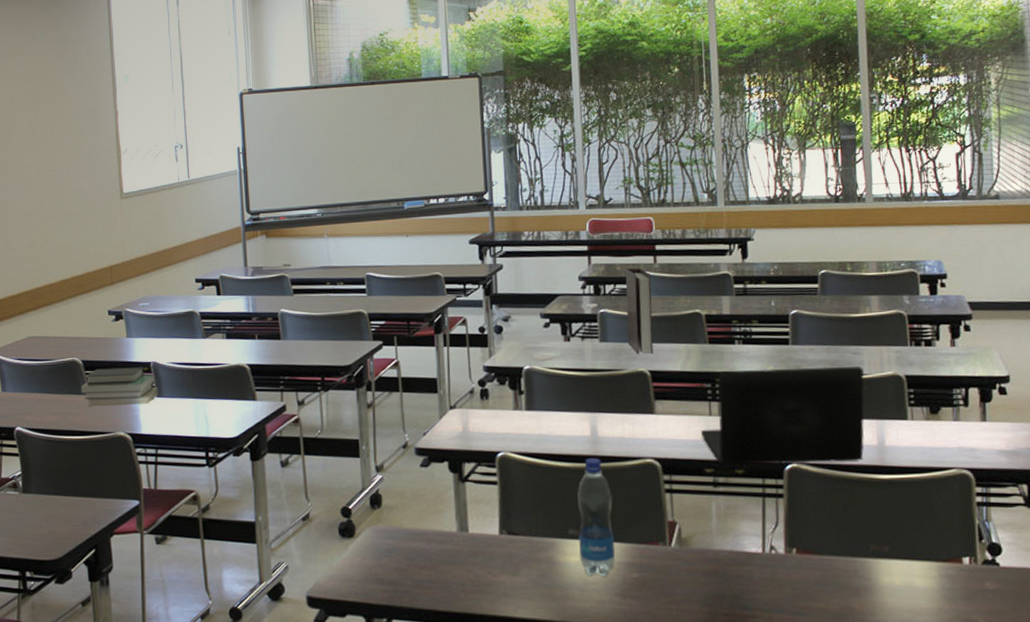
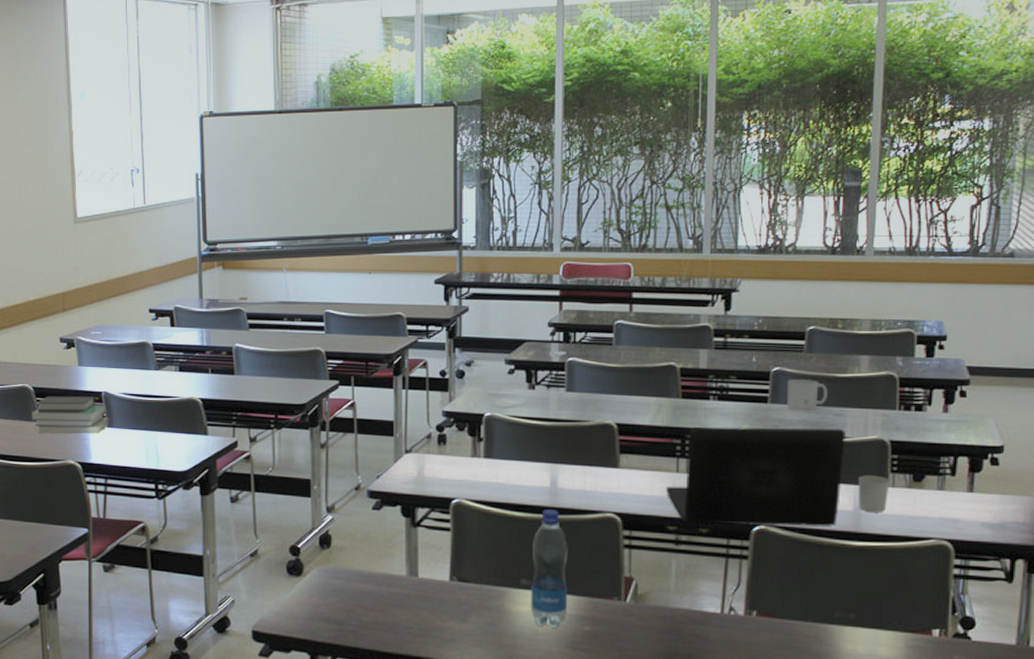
binder: present [625,268,654,355] -> none [596,316,625,407]
mug: none [805,321,844,352] -> present [786,380,828,412]
cup: none [879,409,909,446] -> present [857,475,890,513]

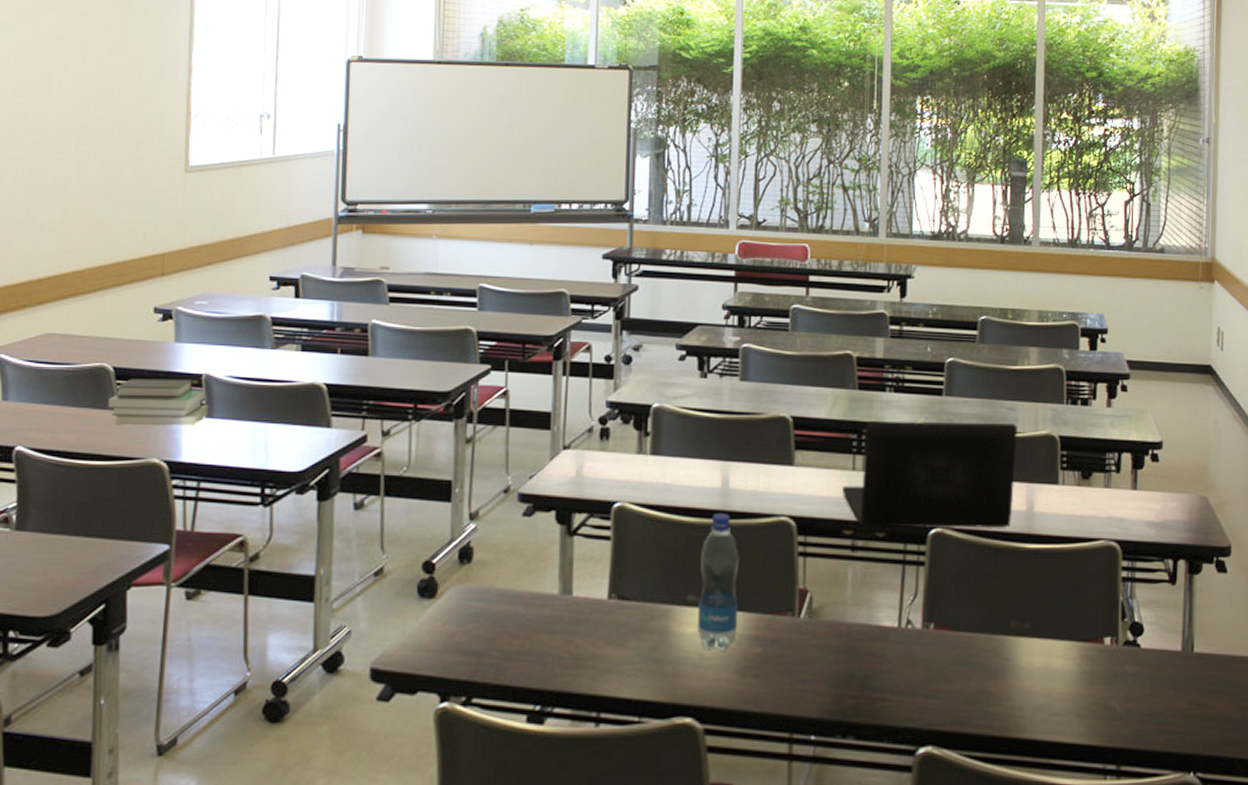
mug: present [786,380,828,412] -> none [960,371,1000,406]
cup: present [857,475,890,513] -> none [1030,472,1060,513]

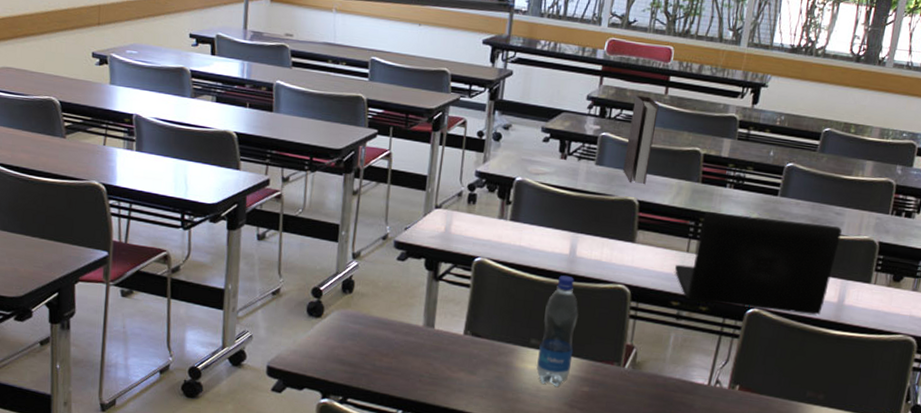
books: present [108,378,209,426] -> none [56,112,138,157]
binder: none [771,299,801,398] -> present [623,95,659,185]

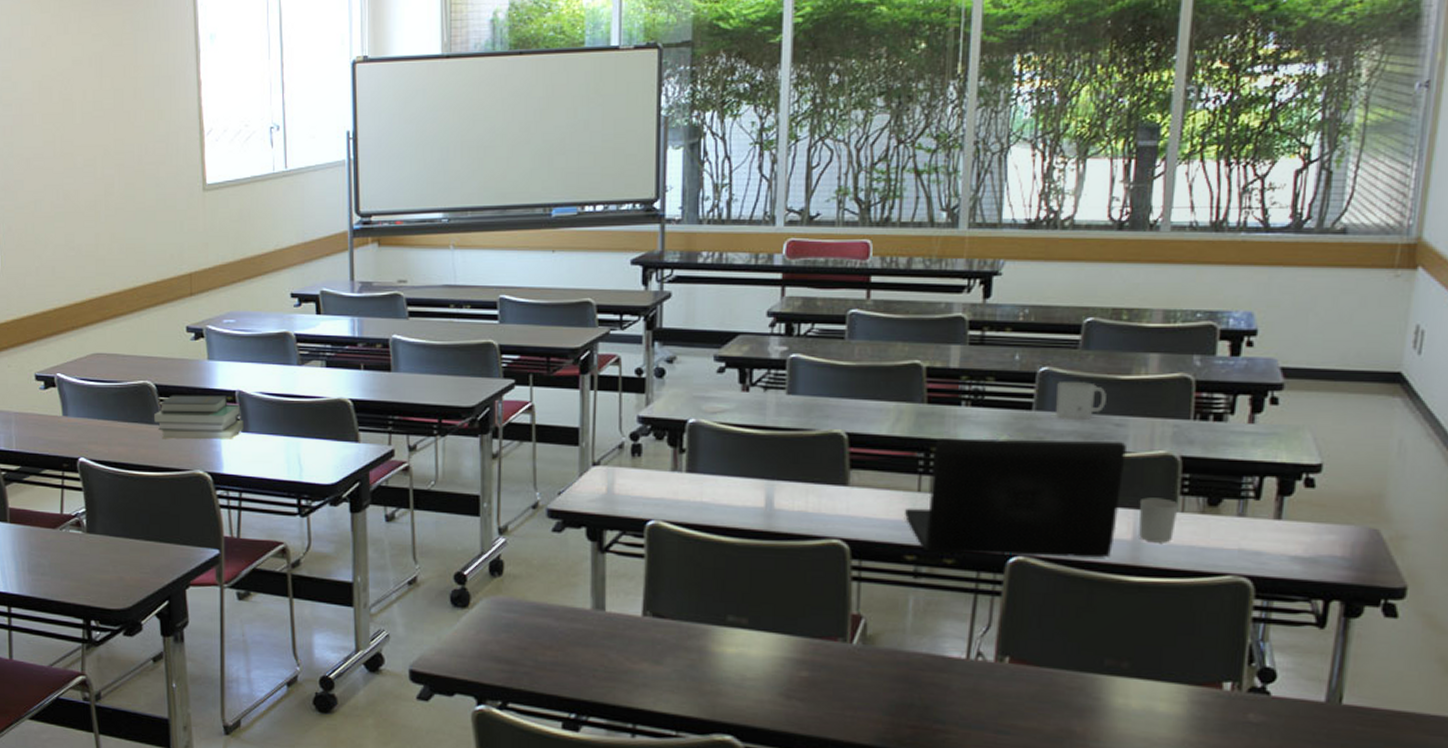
books: none [56,112,138,157] -> present [154,395,244,440]
bottle: present [536,275,579,386] -> none [738,534,785,673]
binder: present [623,95,659,185] -> none [823,304,861,413]
mug: none [794,176,833,208] -> present [1054,382,1107,421]
cup: none [842,271,873,307] -> present [1139,497,1179,543]

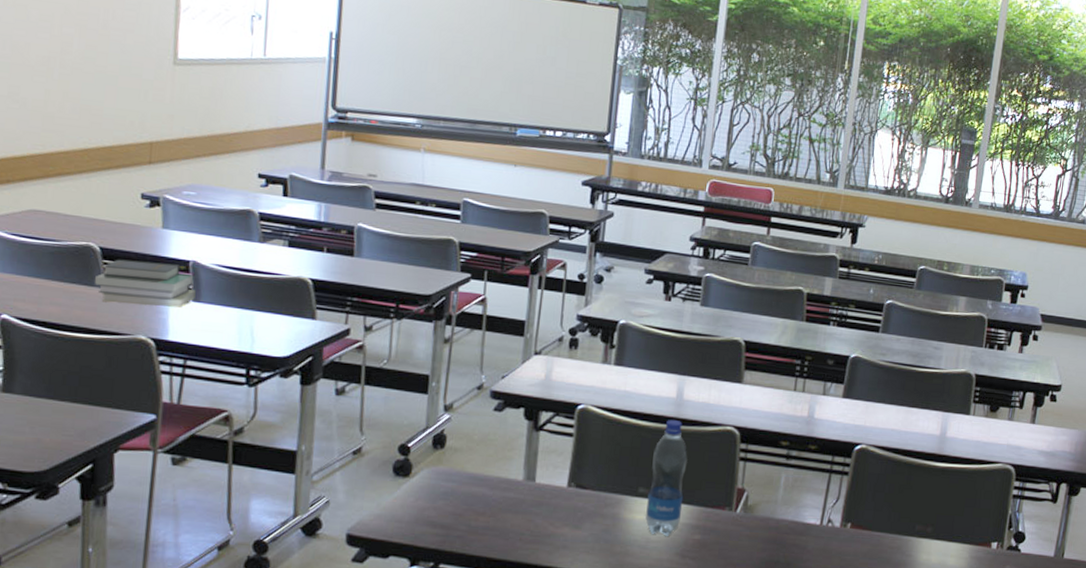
bottle: none [738,534,785,673] -> present [645,420,688,536]
laptop: present [904,437,1126,558] -> none [782,349,941,448]
mug: present [1054,382,1107,421] -> none [894,312,930,344]
cup: present [1139,497,1179,543] -> none [944,403,972,438]

